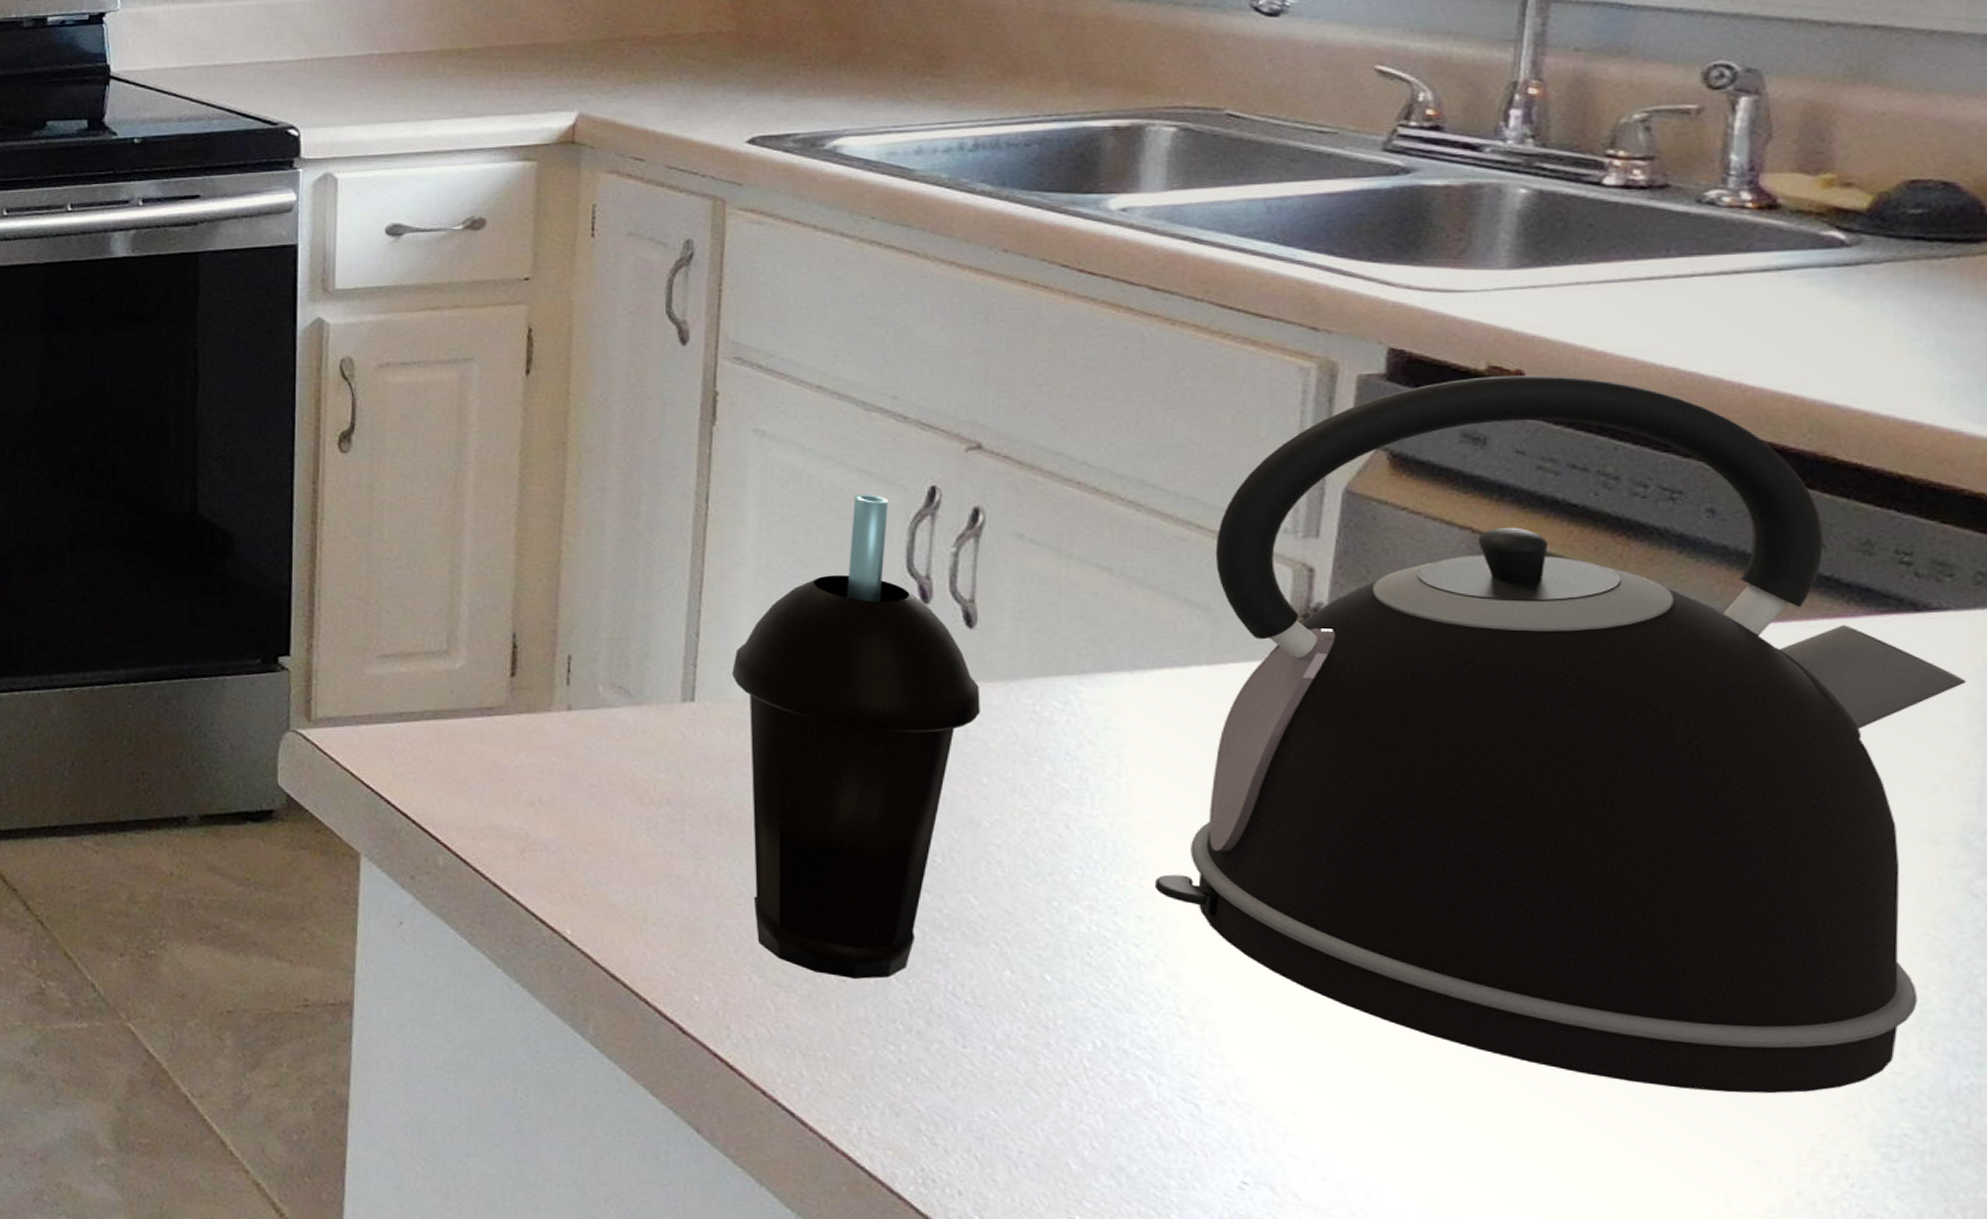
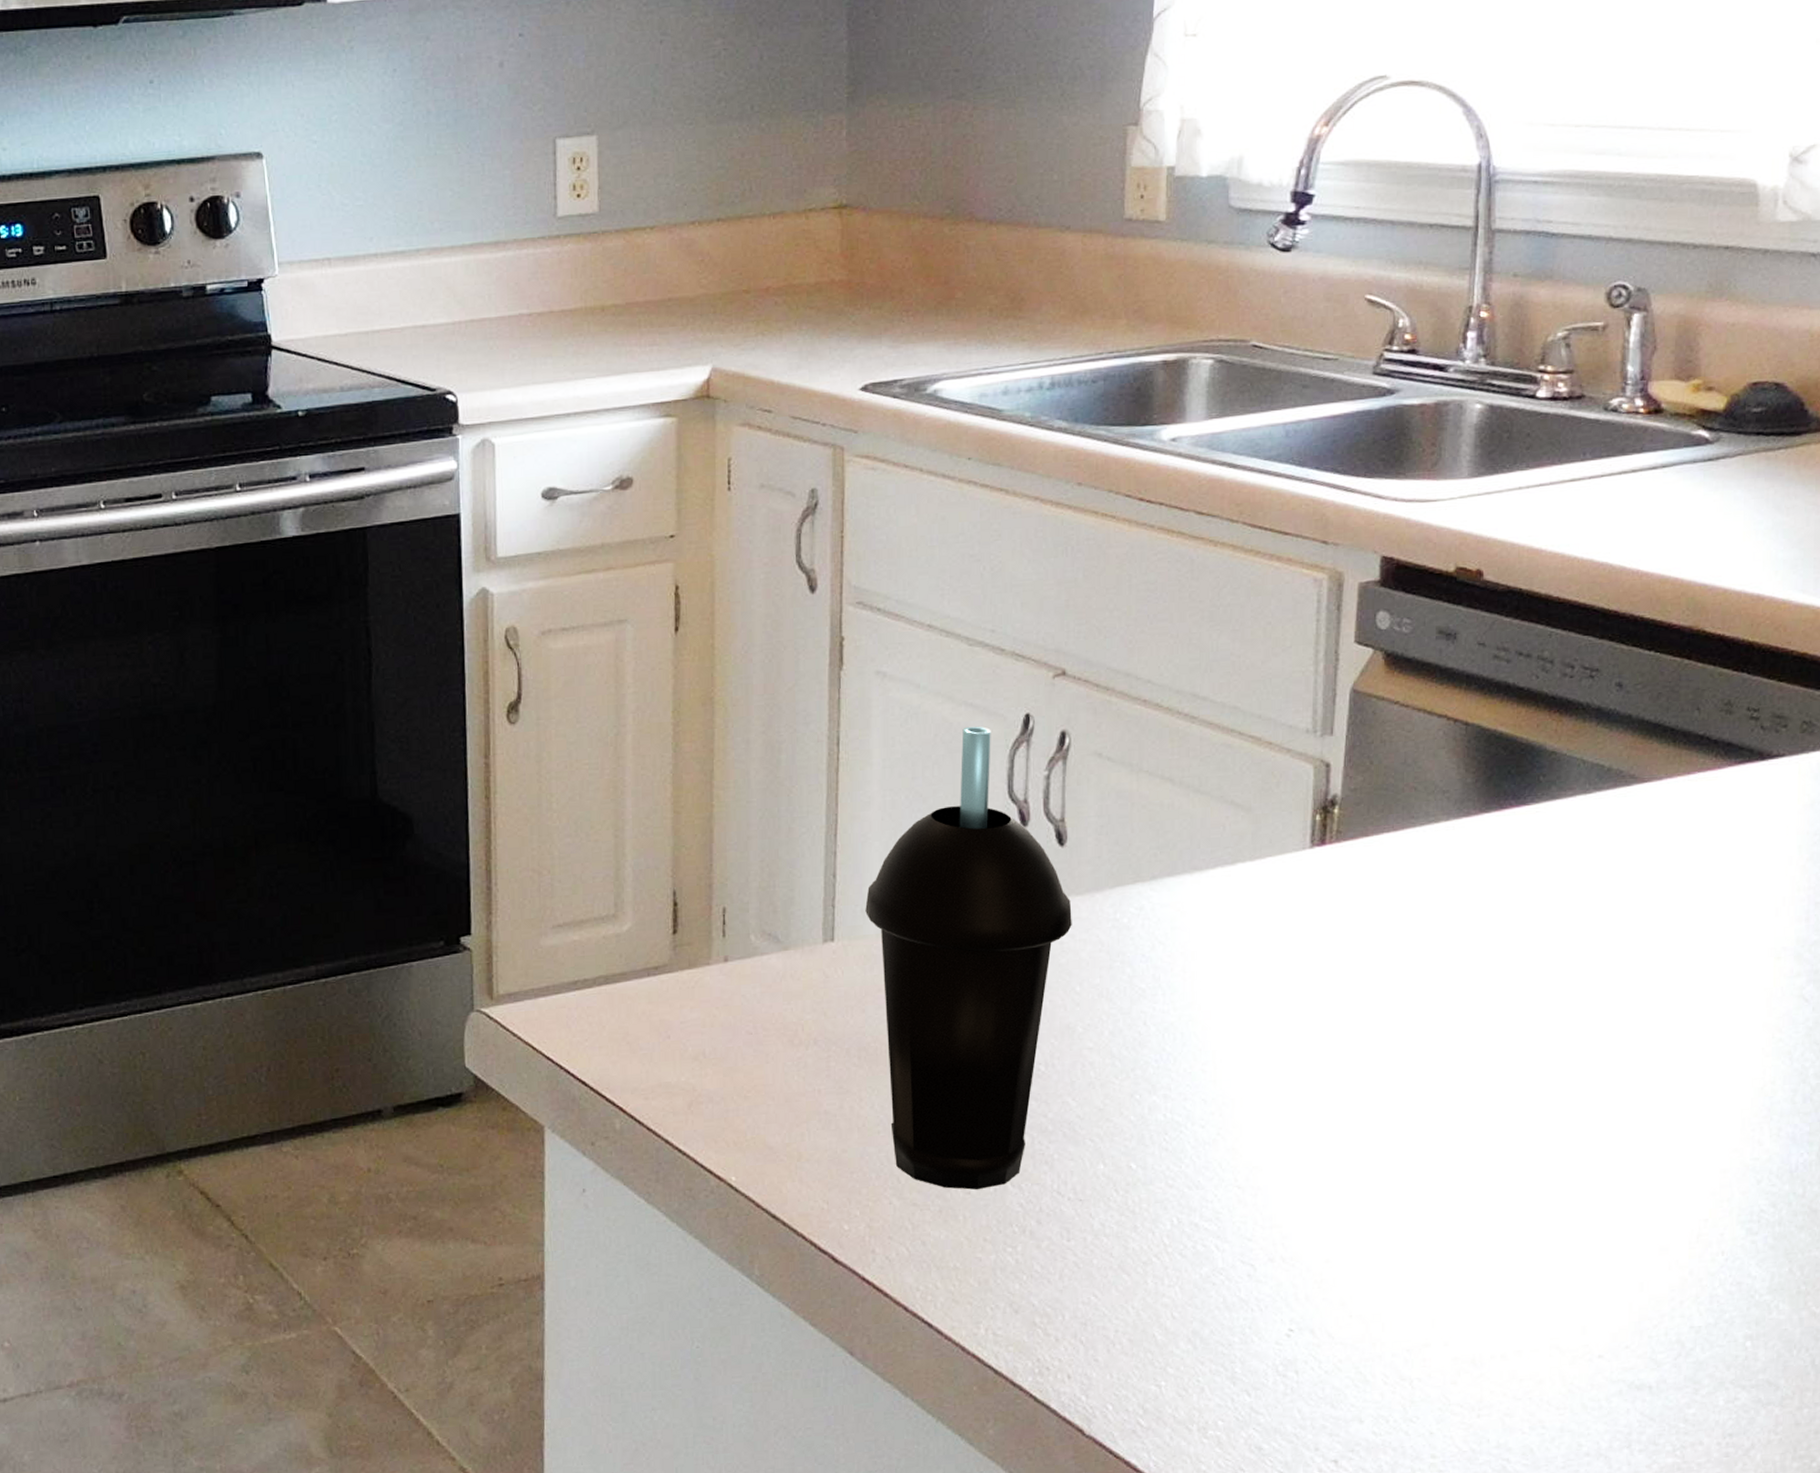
kettle: present [1155,375,1966,1094] -> none [1215,572,1797,1196]

